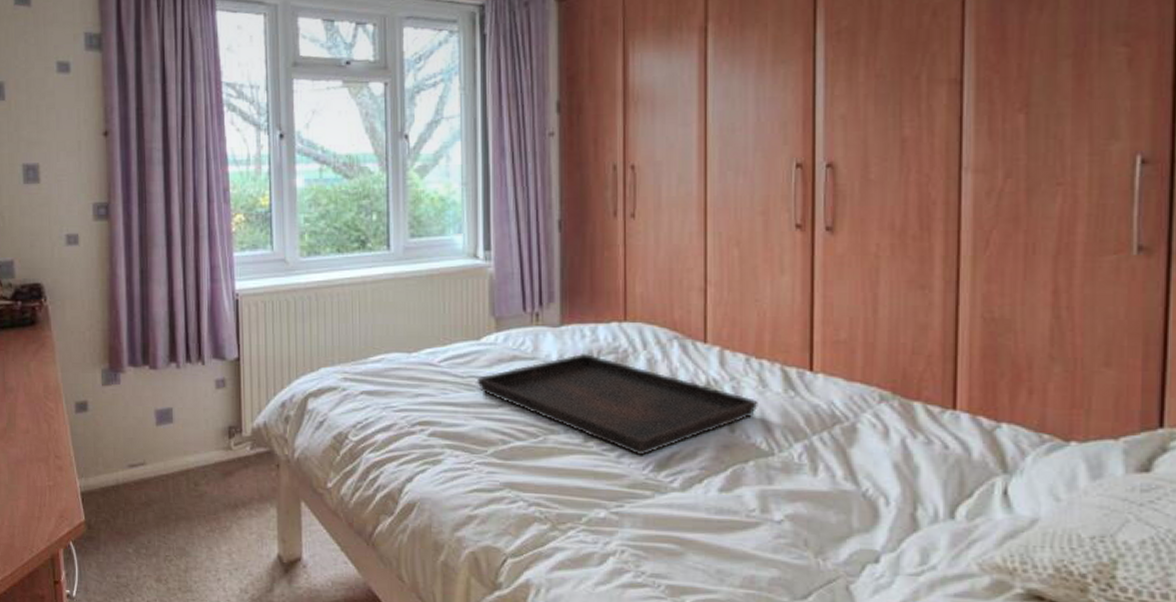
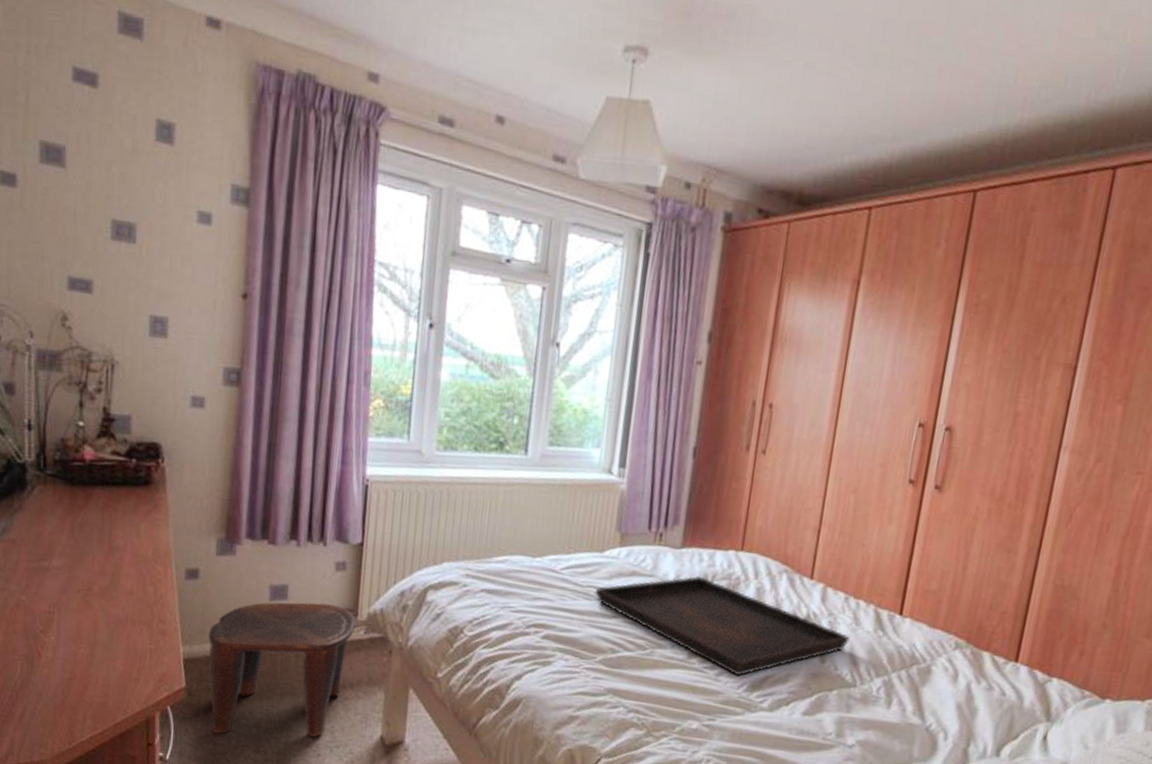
stool: none [101,423,241,565] -> present [208,602,356,737]

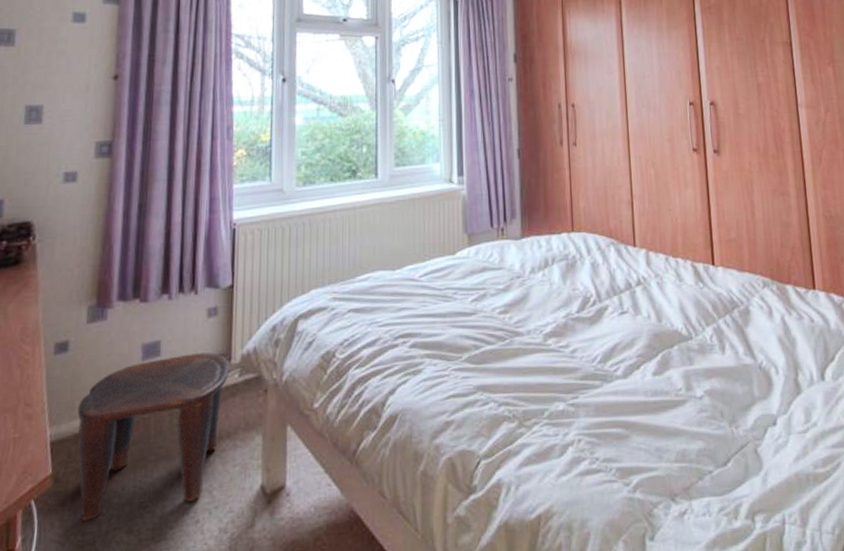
serving tray: present [595,576,850,676] -> none [452,262,678,348]

